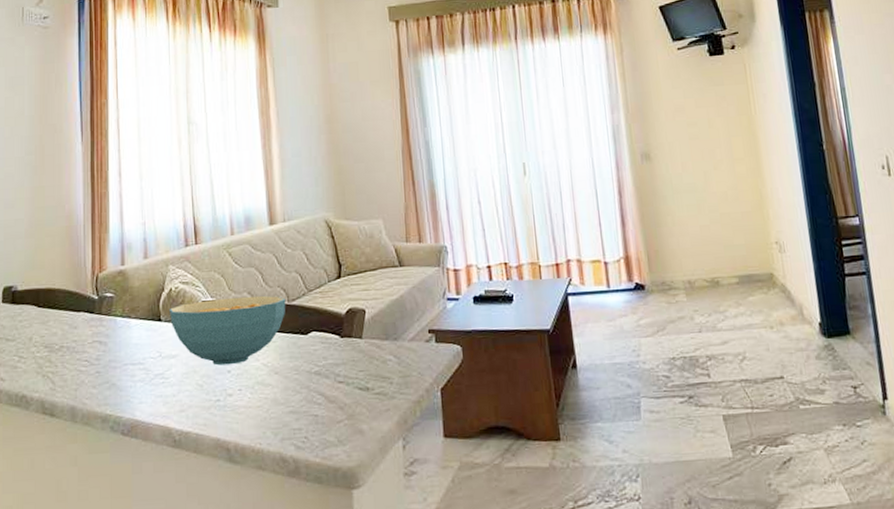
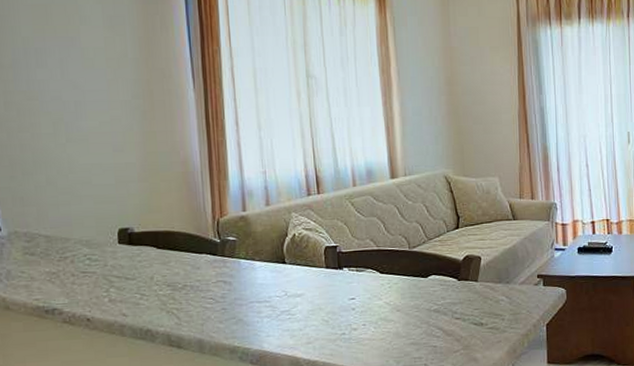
cereal bowl: present [168,295,286,366] -> none [293,242,407,304]

